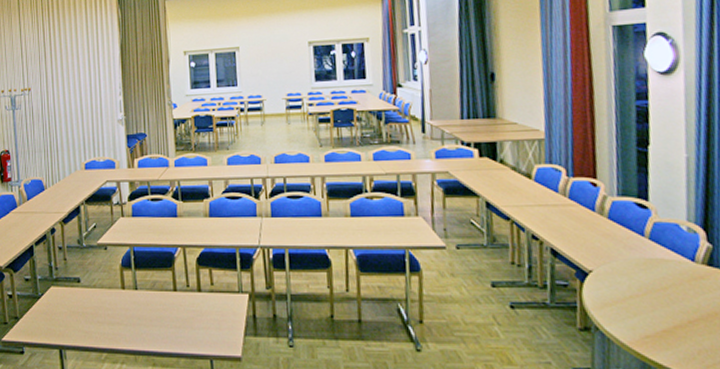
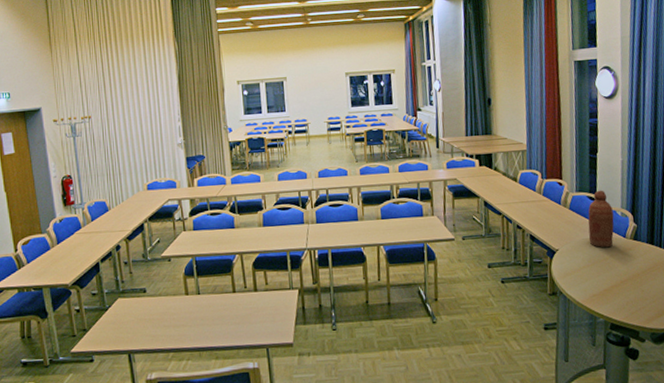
bottle: none [636,195,677,274] -> present [588,190,614,248]

